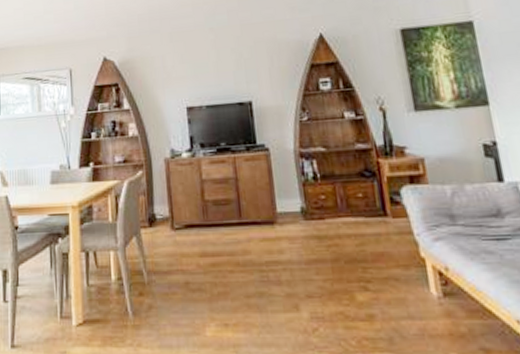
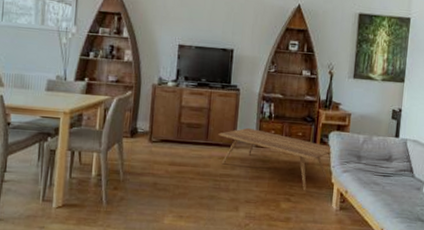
coffee table: none [253,195,413,274] -> present [218,127,332,191]

